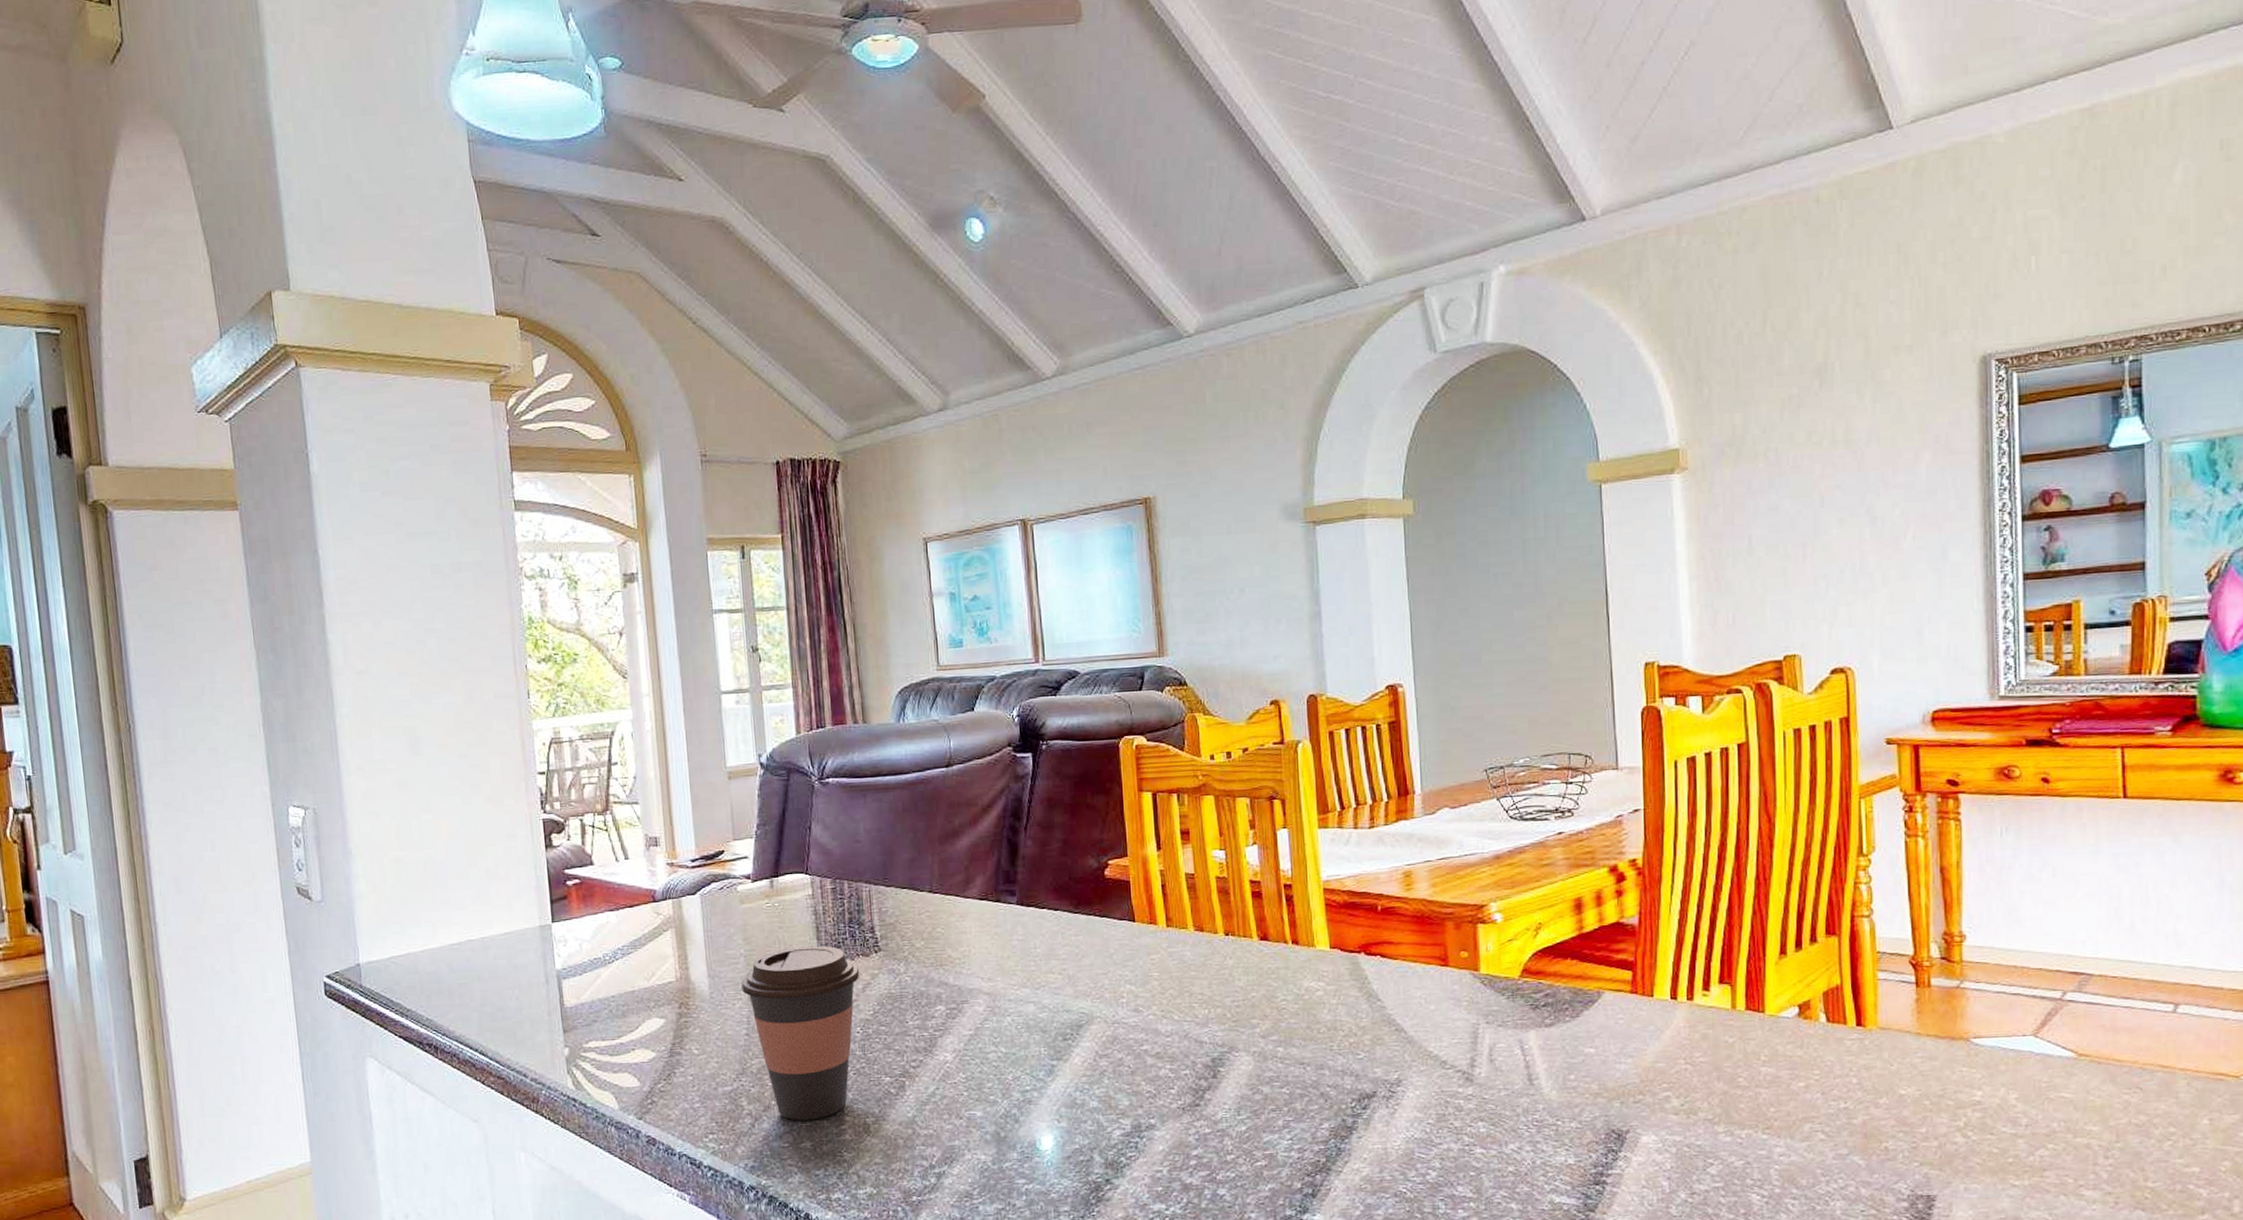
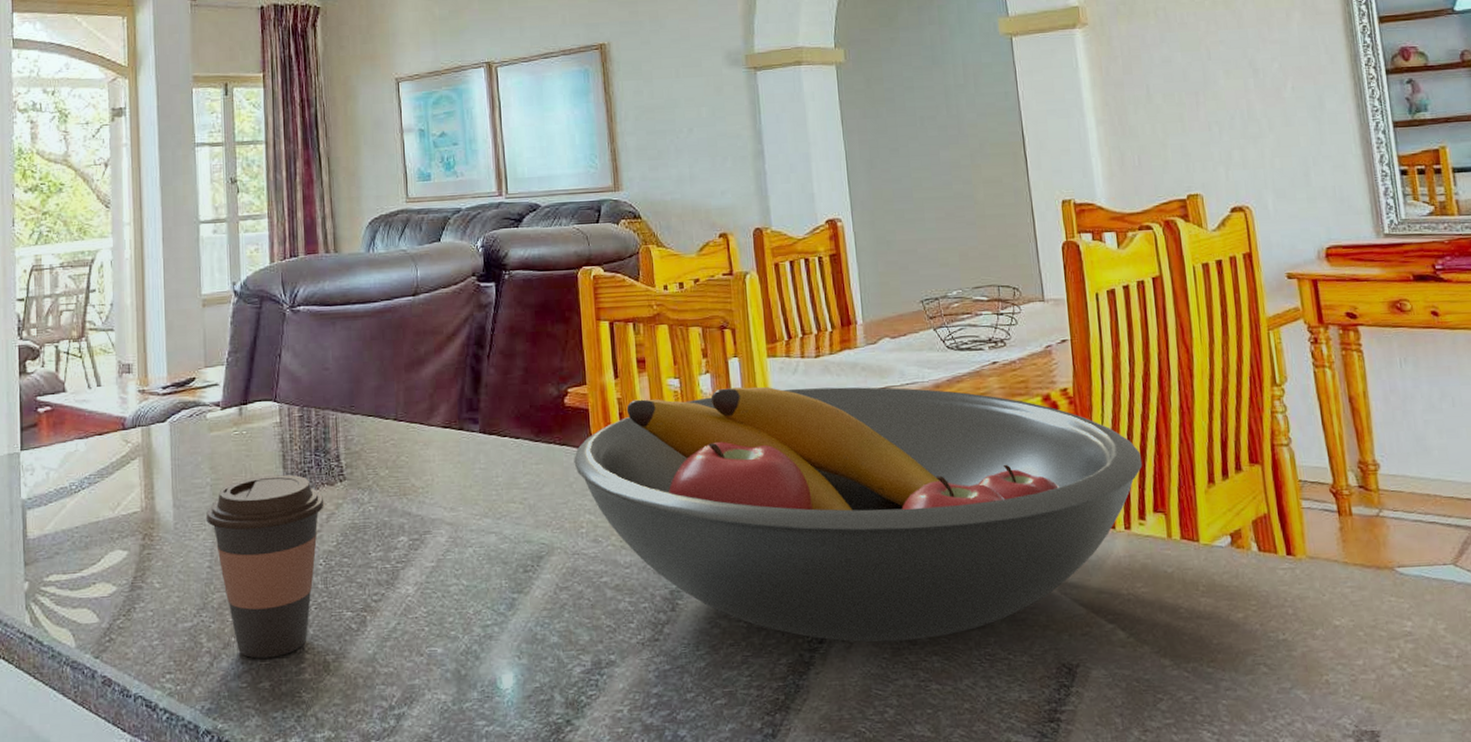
fruit bowl: none [1114,858,1711,1108] -> present [574,387,1143,642]

